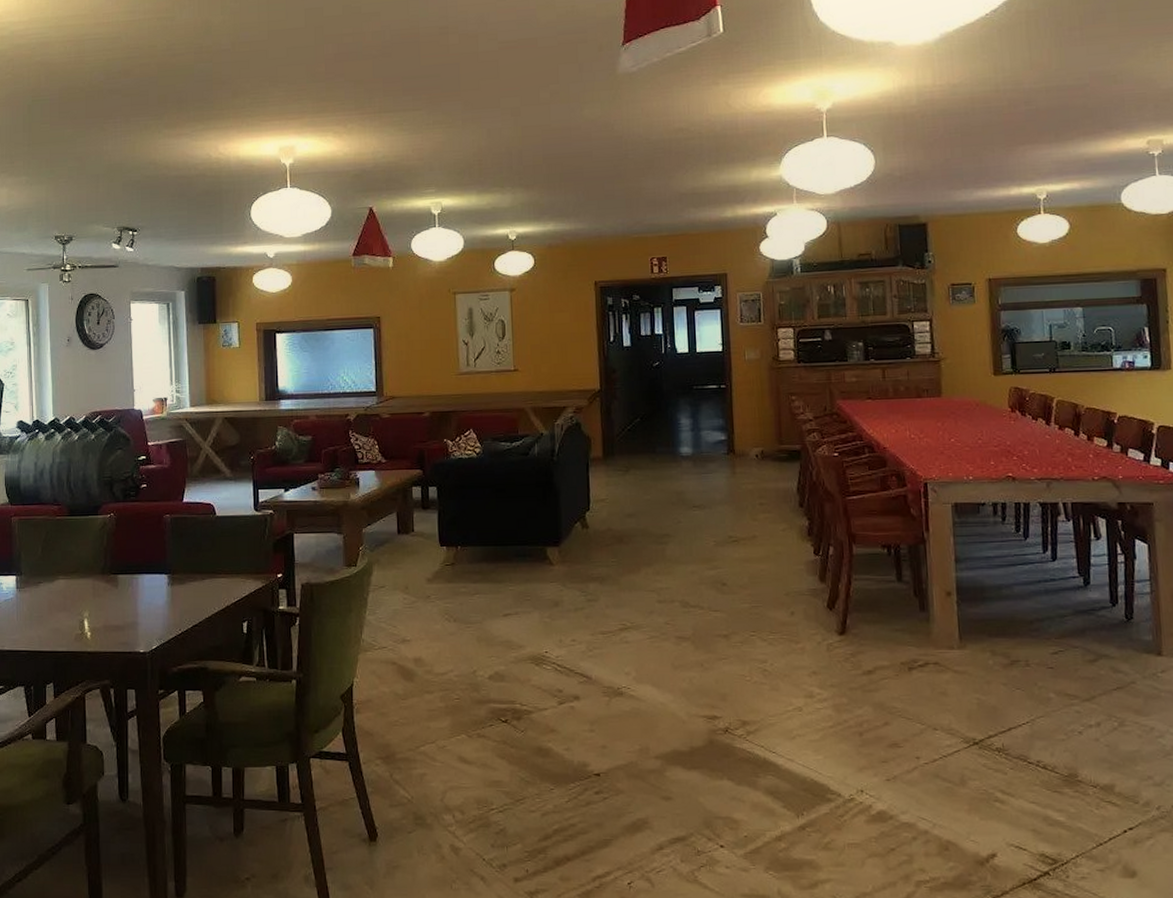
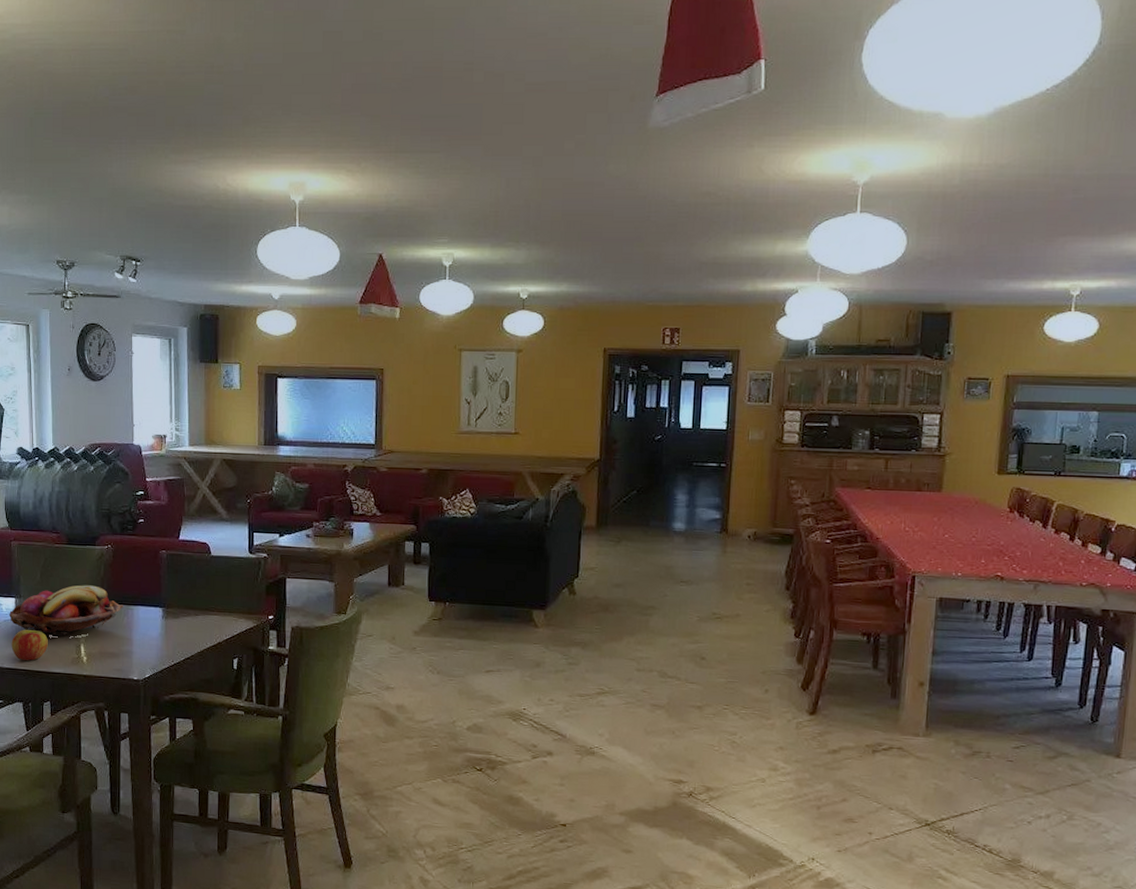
fruit basket: none [10,556,128,613] -> present [9,585,124,636]
apple: none [12,608,50,641] -> present [11,630,48,661]

